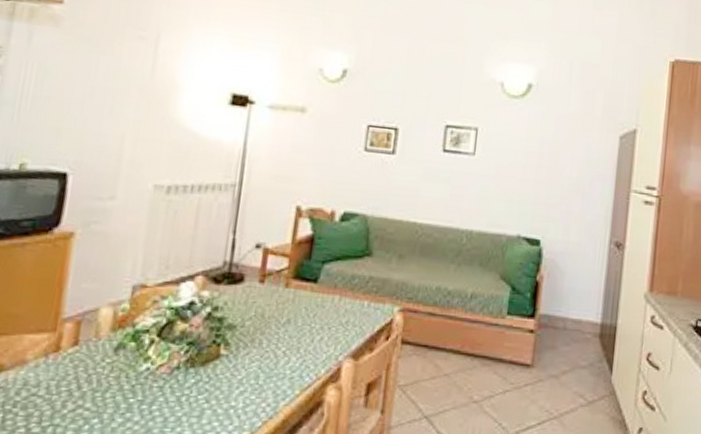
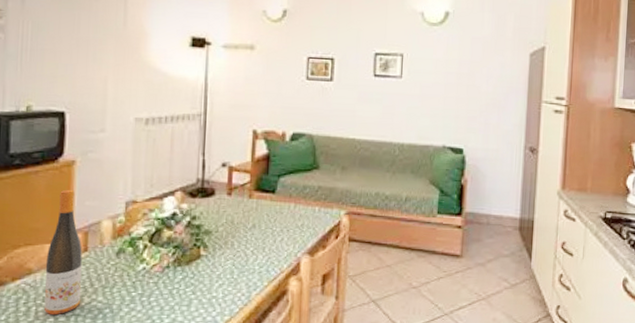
wine bottle: none [14,267,72,425] -> present [44,189,82,316]

